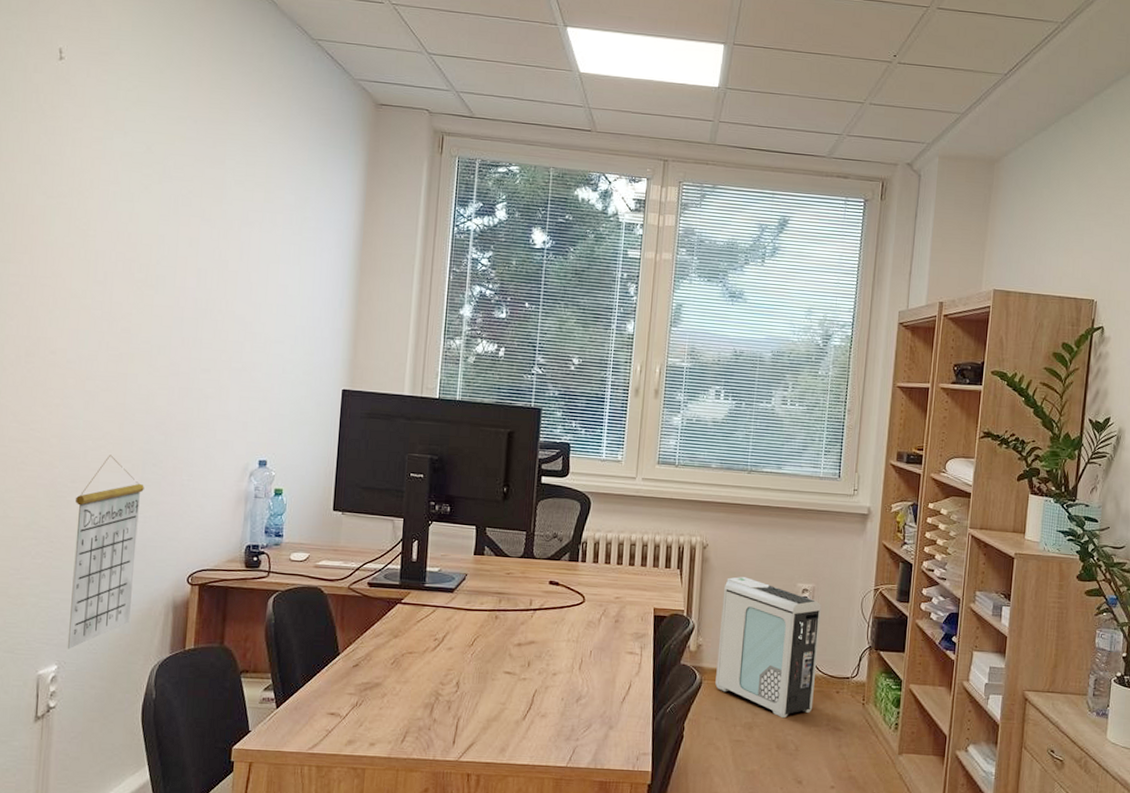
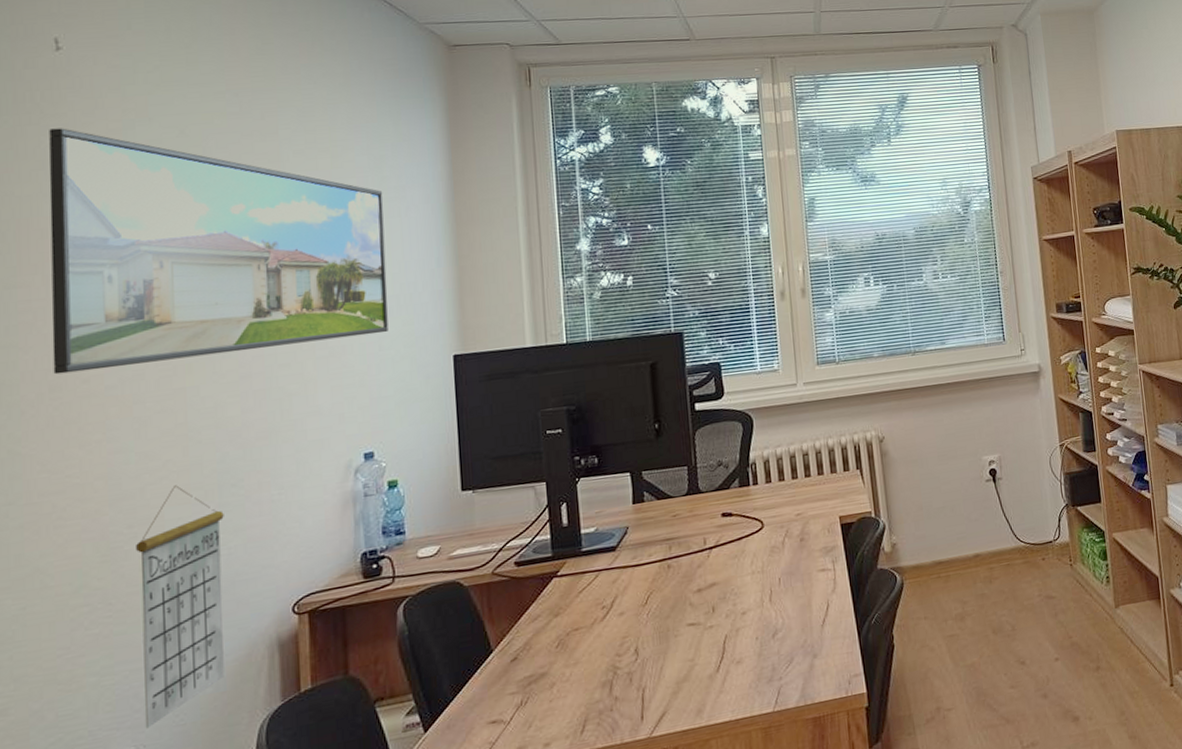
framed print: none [30,129,304,358] -> present [49,128,388,375]
air purifier: present [715,577,822,719] -> none [908,462,1022,601]

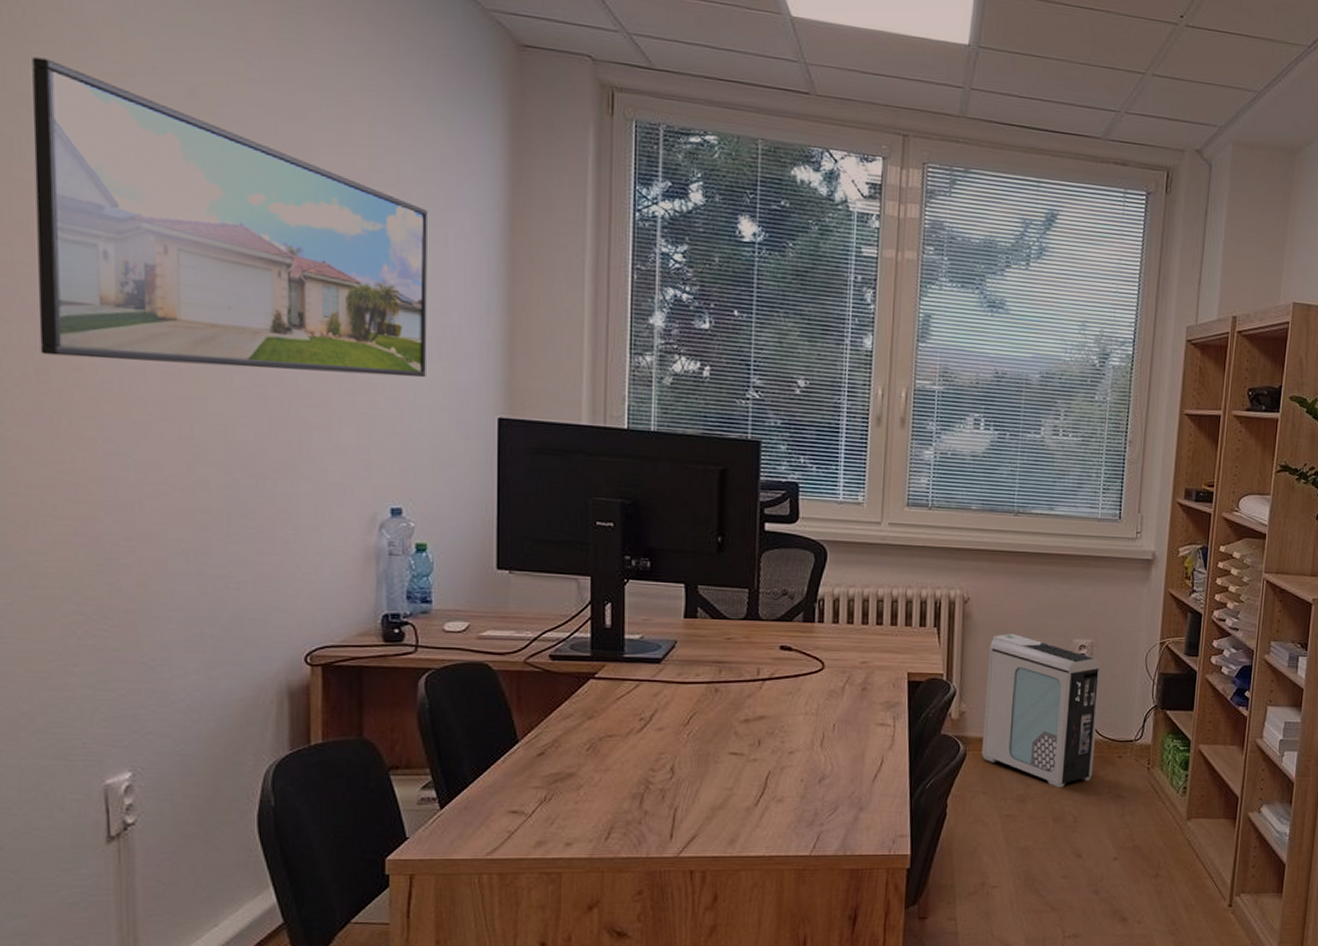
calendar: present [136,485,224,729] -> none [134,503,232,752]
air purifier: none [908,462,1022,601] -> present [982,634,1102,789]

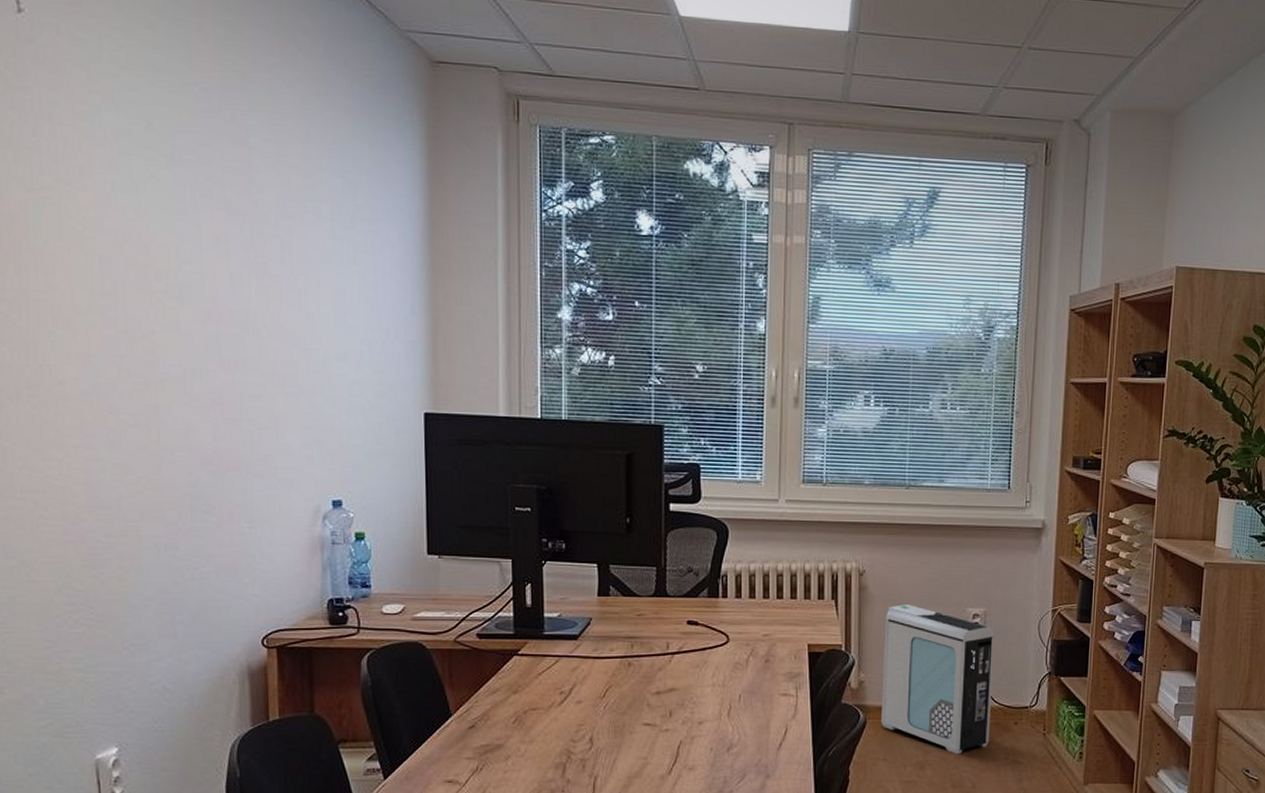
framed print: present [32,57,429,378] -> none [15,103,360,378]

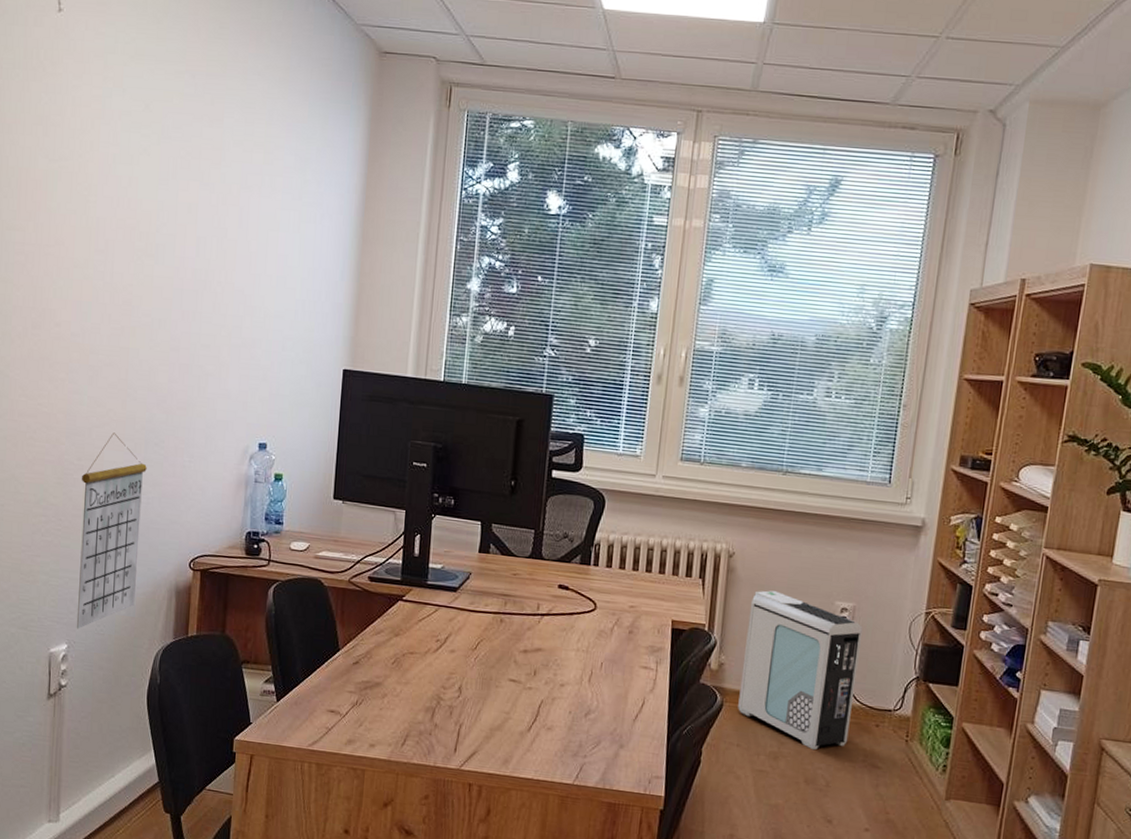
calendar: none [114,502,199,729] -> present [76,432,147,629]

